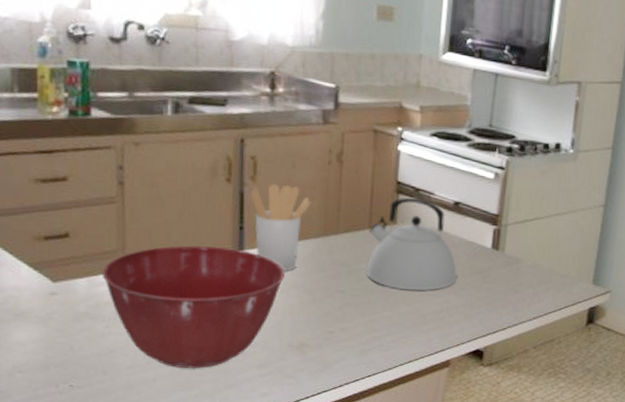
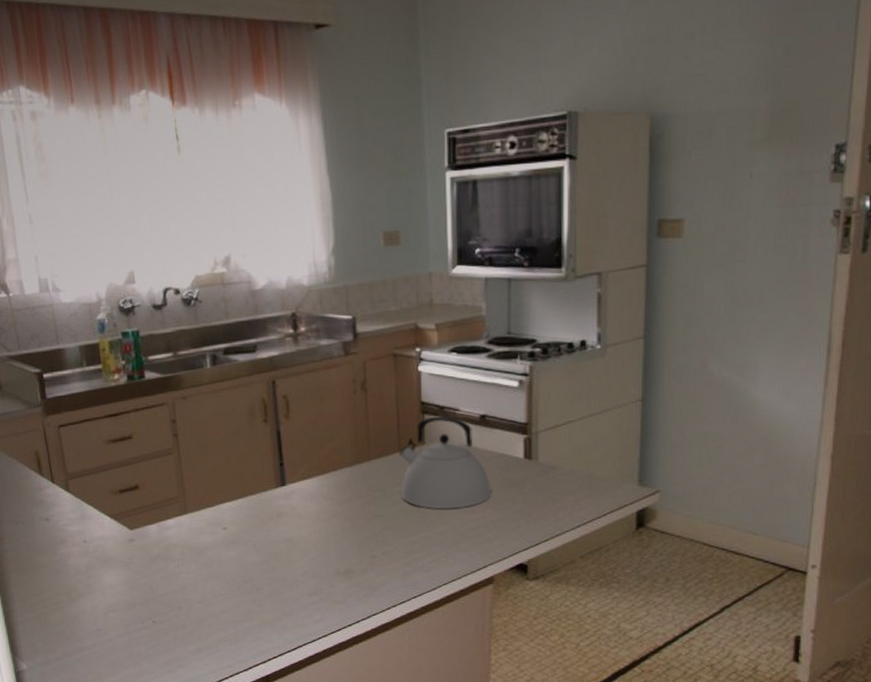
mixing bowl: present [102,245,285,368] -> none [168,484,325,600]
utensil holder: present [249,183,311,271] -> none [285,418,342,501]

